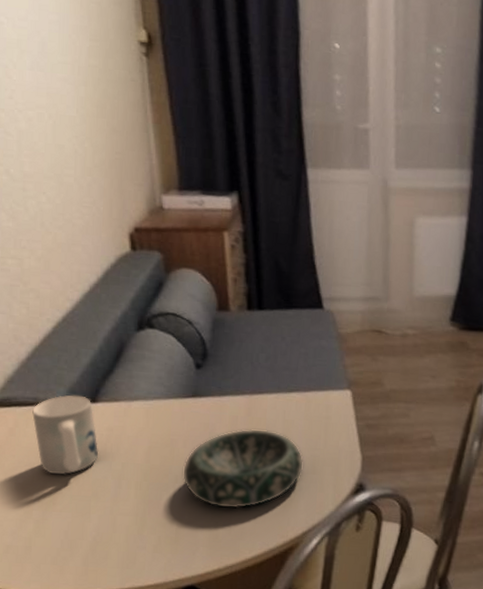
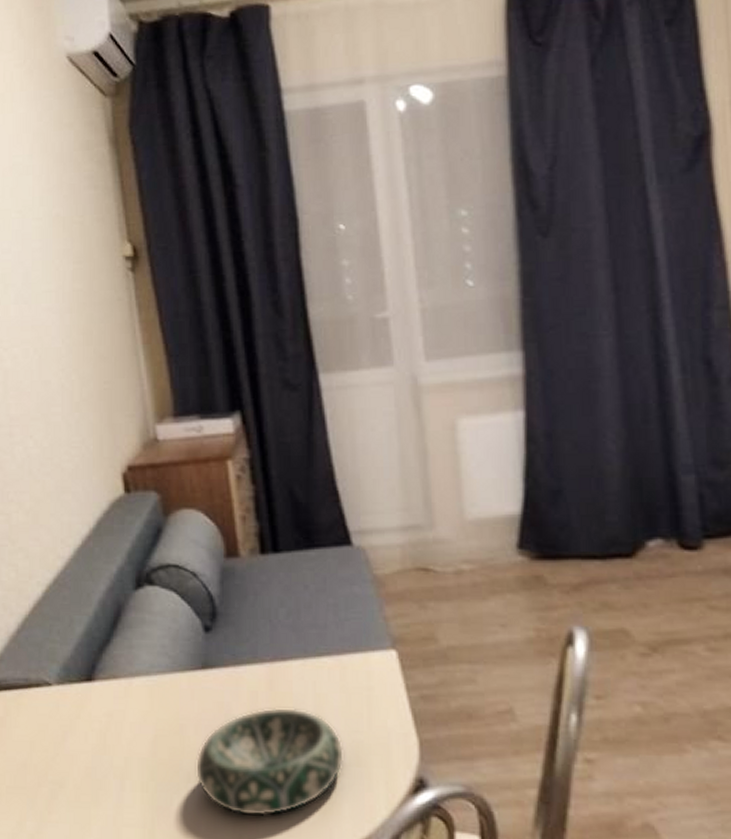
mug: present [32,395,99,475] -> none [24,673,98,775]

